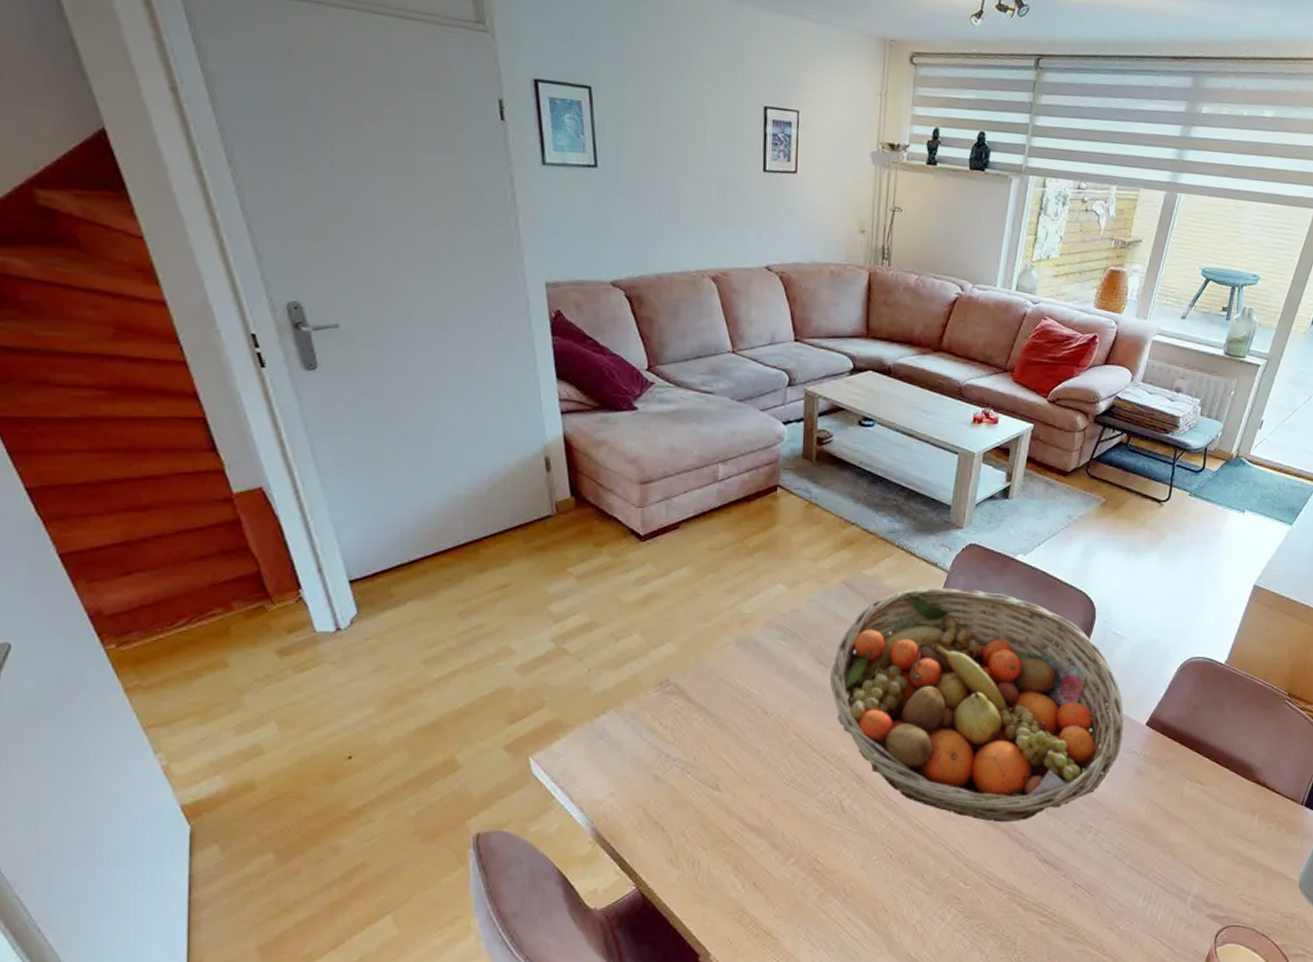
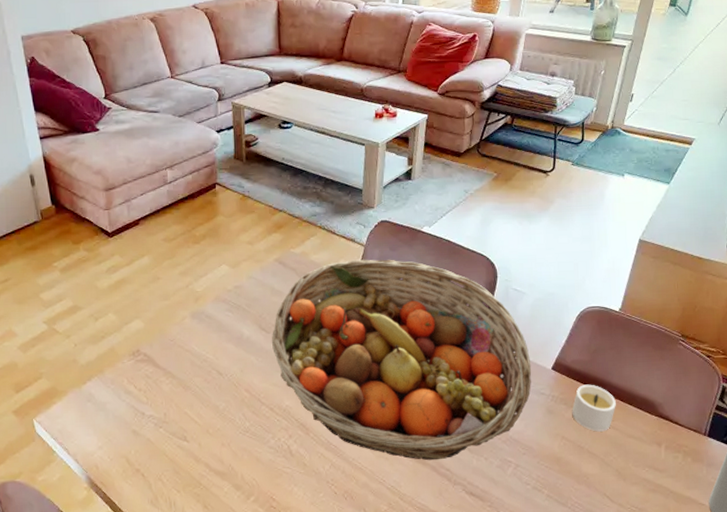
candle: none [1163,743,1212,797] -> present [572,384,616,432]

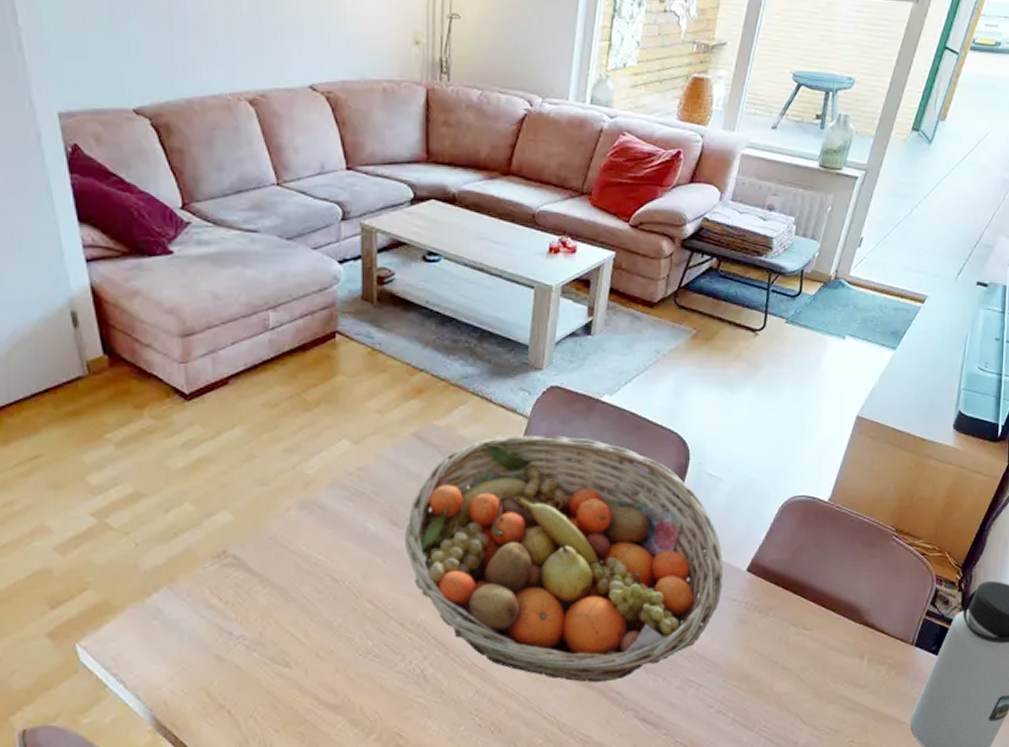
candle: present [572,384,616,432] -> none [766,588,817,644]

